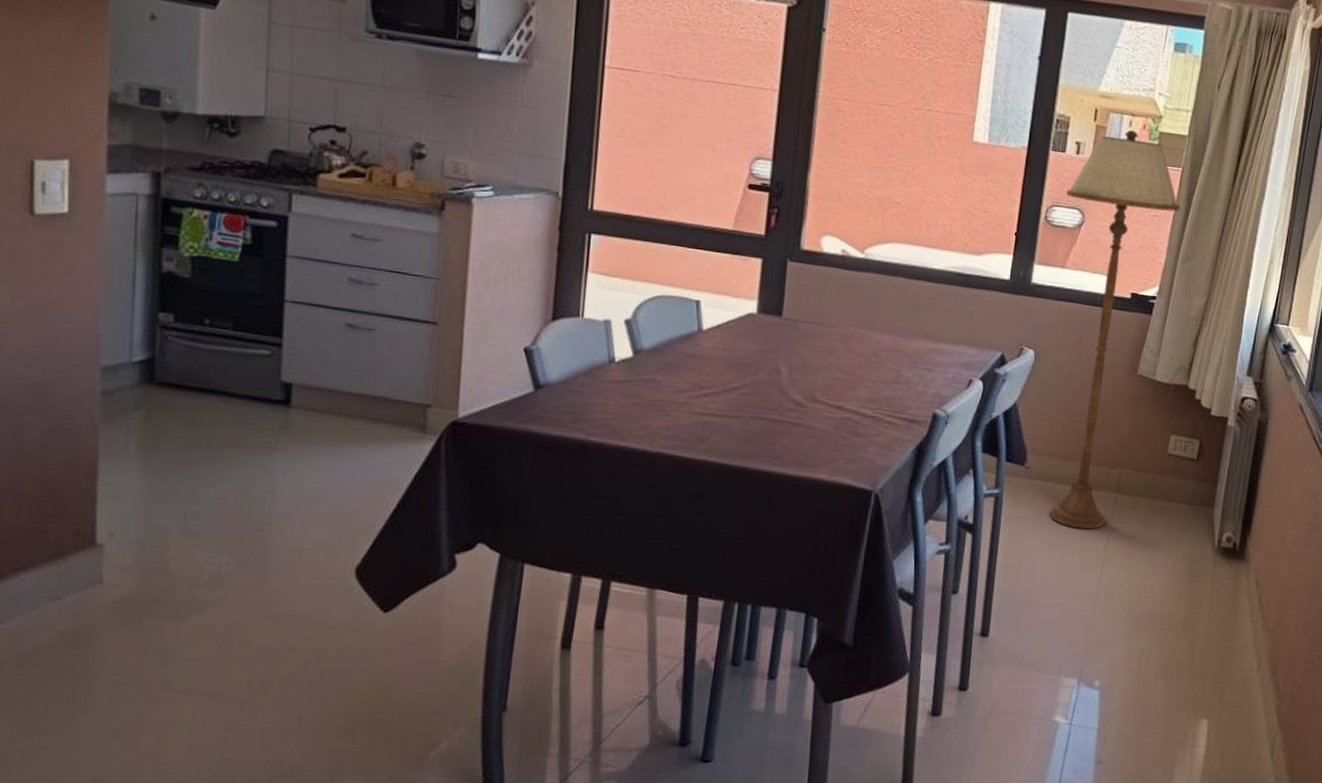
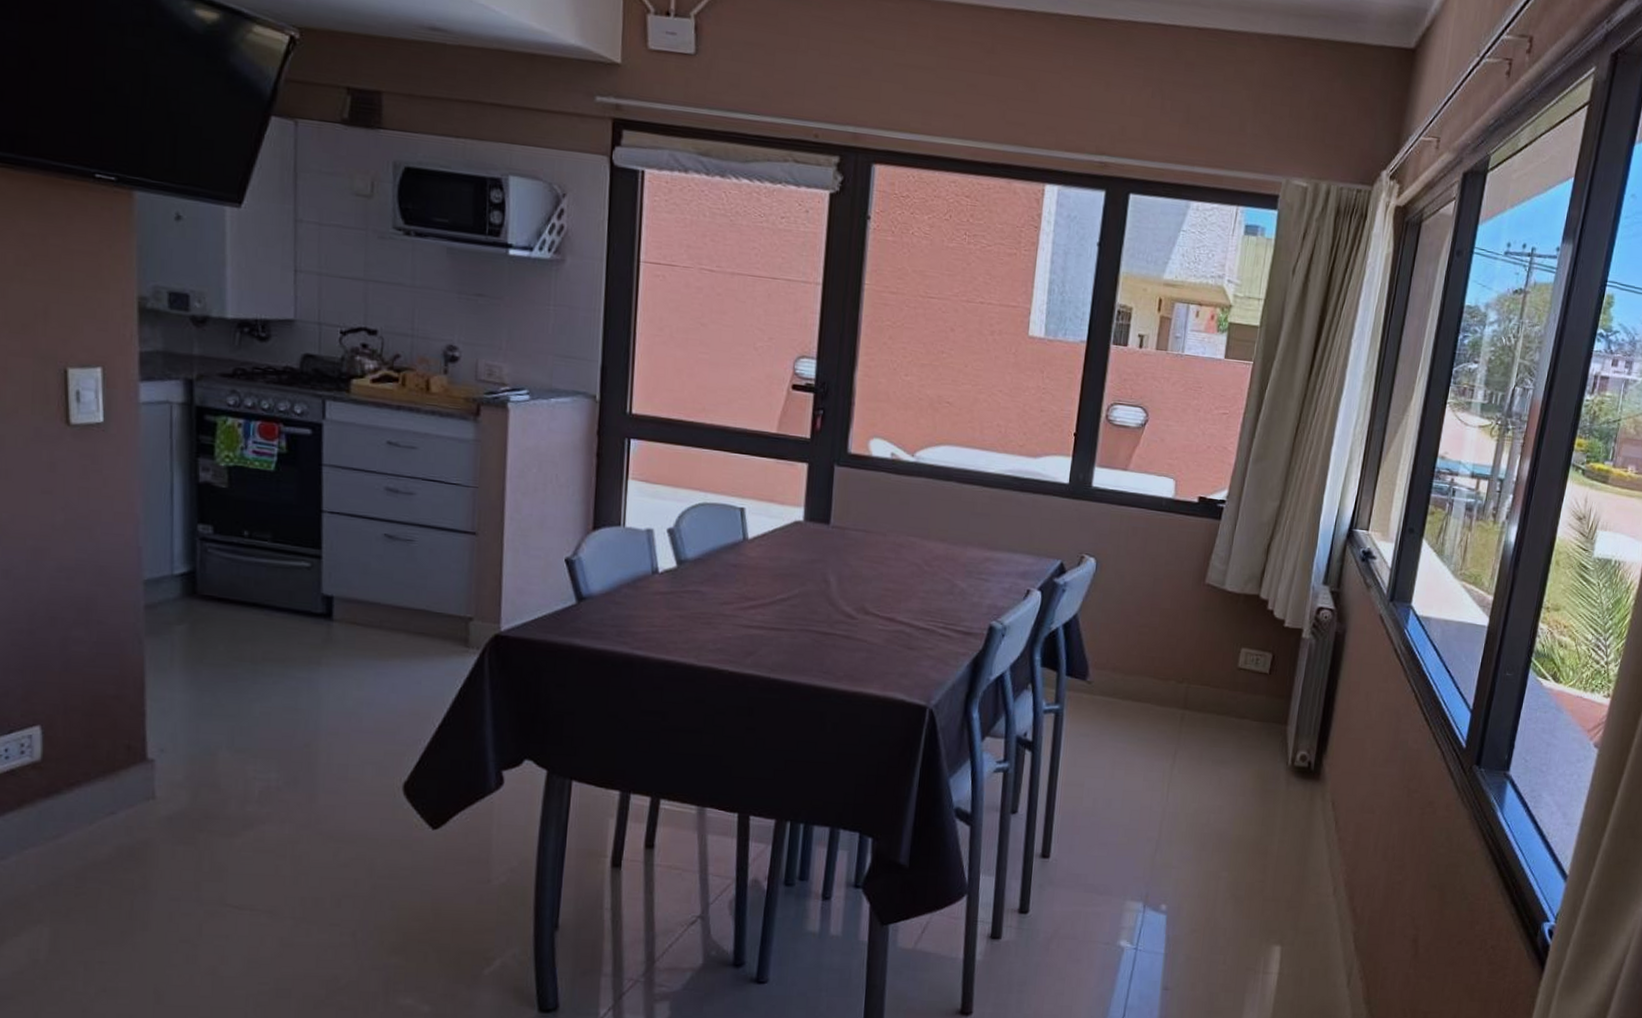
floor lamp: present [1050,129,1181,530] -> none [1113,320,1252,747]

